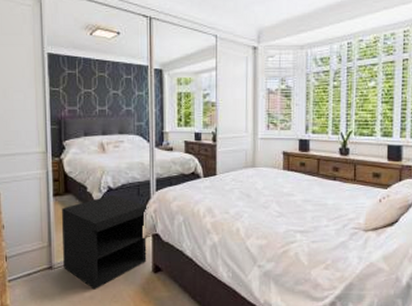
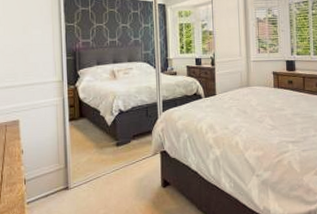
nightstand: present [61,194,149,290] -> none [76,117,157,207]

